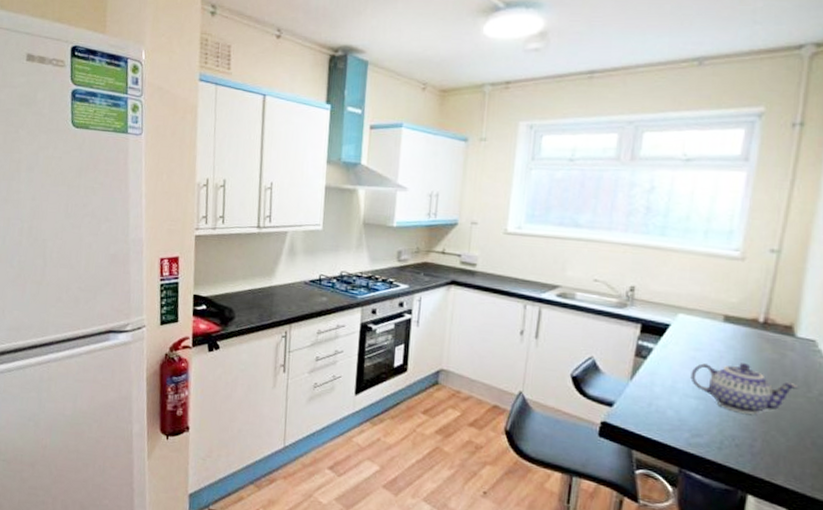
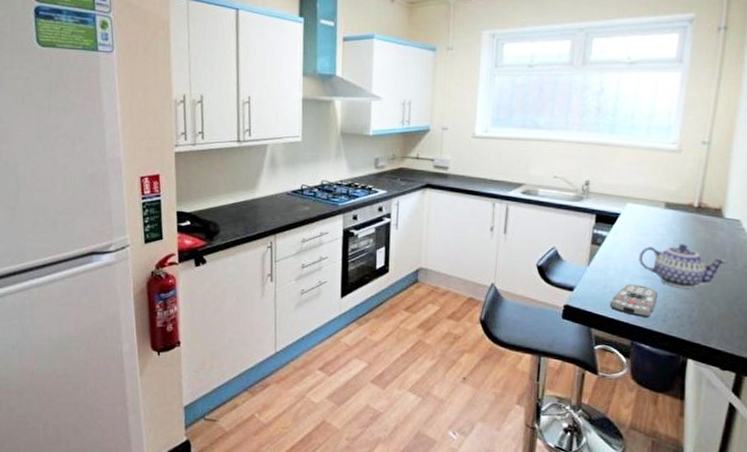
remote control: none [654,403,714,443] -> present [609,284,659,317]

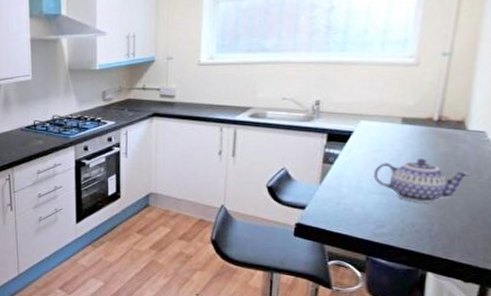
remote control: present [609,284,659,317] -> none [342,200,395,233]

